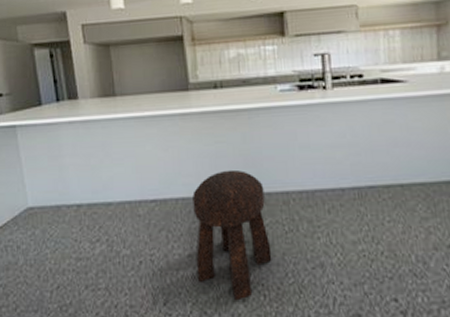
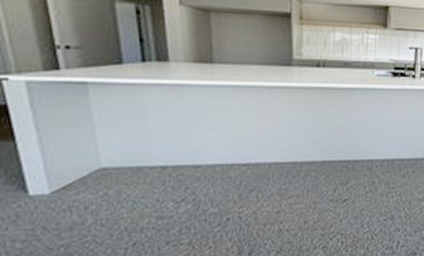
stool: present [192,169,272,301] -> none [283,140,353,248]

